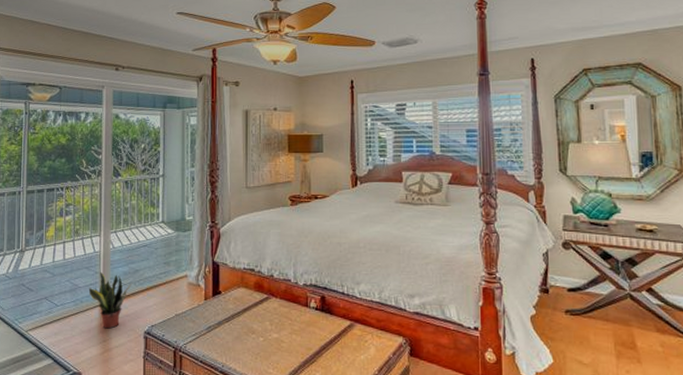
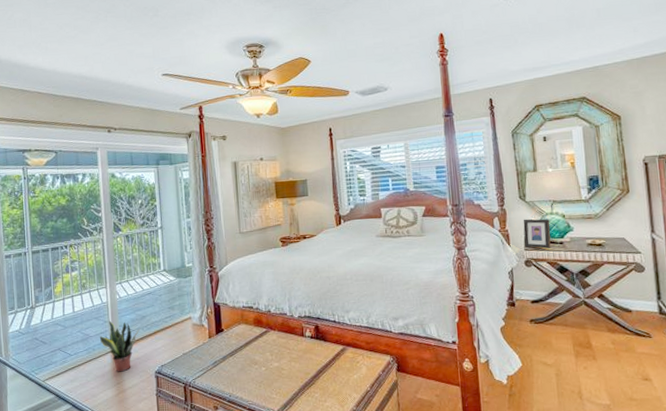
picture frame: none [562,195,594,230] -> present [523,218,551,249]

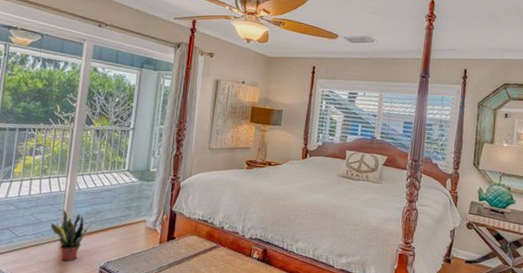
picture frame: present [523,218,551,249] -> none [469,185,496,216]

